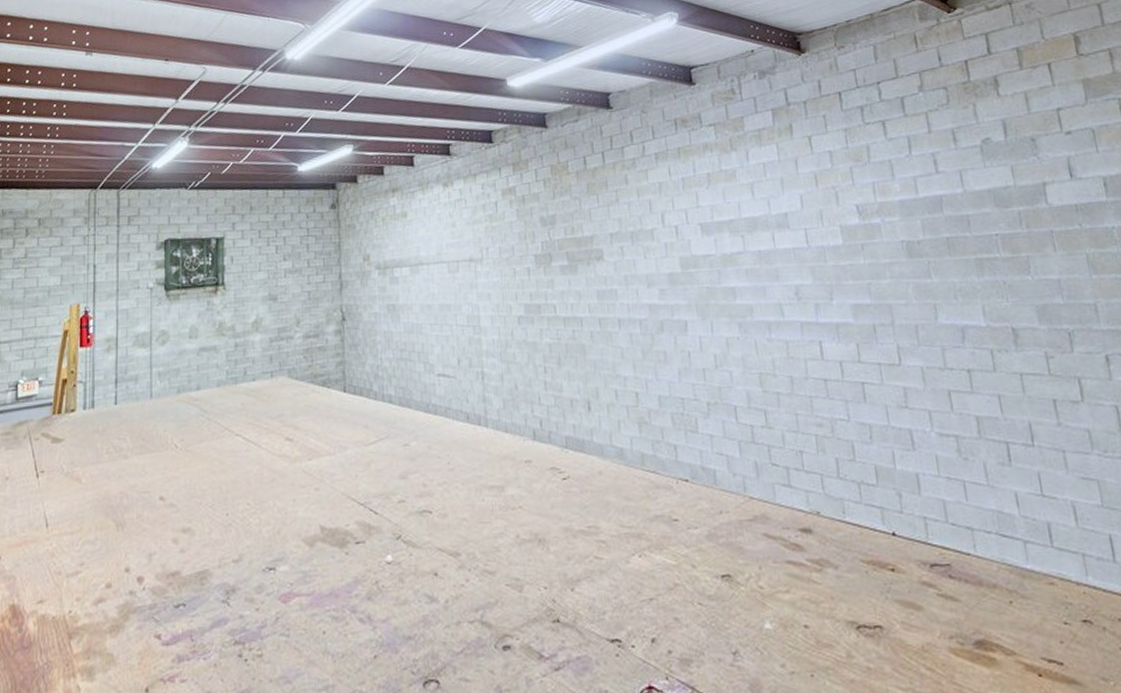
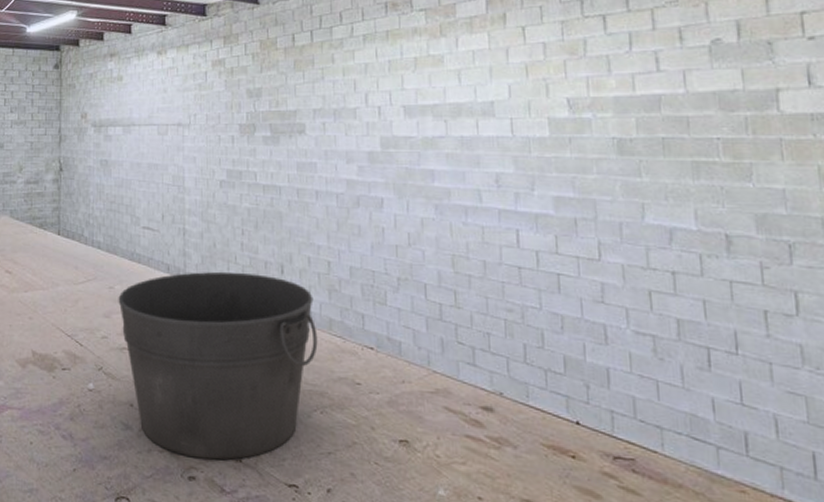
pan: none [414,413,632,625] -> present [118,271,318,461]

